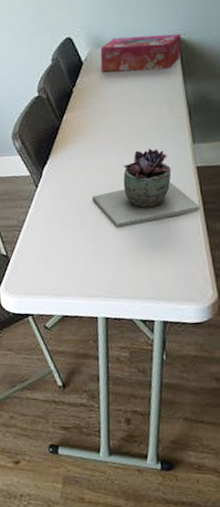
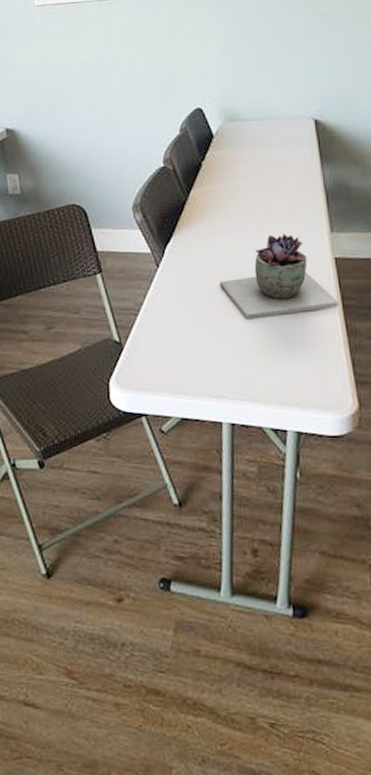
tissue box: present [100,33,182,72] -> none [232,113,319,151]

